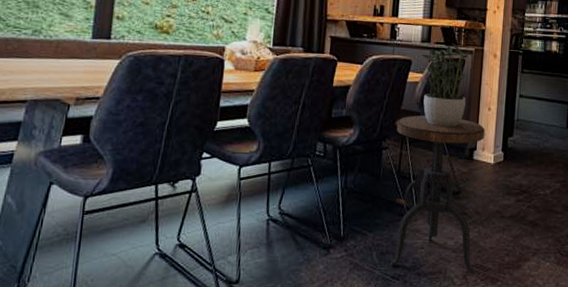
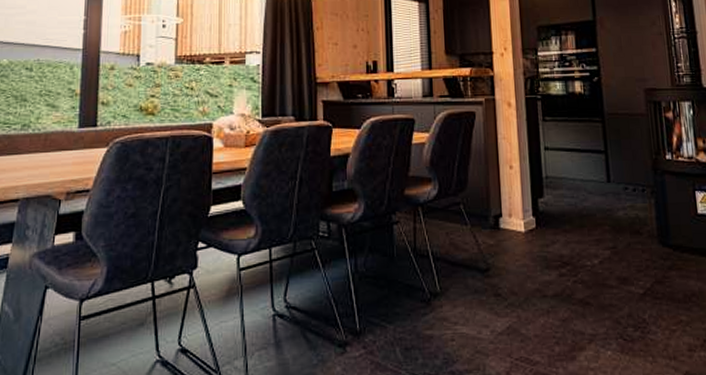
side table: present [390,115,486,272] -> none [406,181,519,367]
potted plant: present [421,43,472,127] -> none [425,95,482,192]

